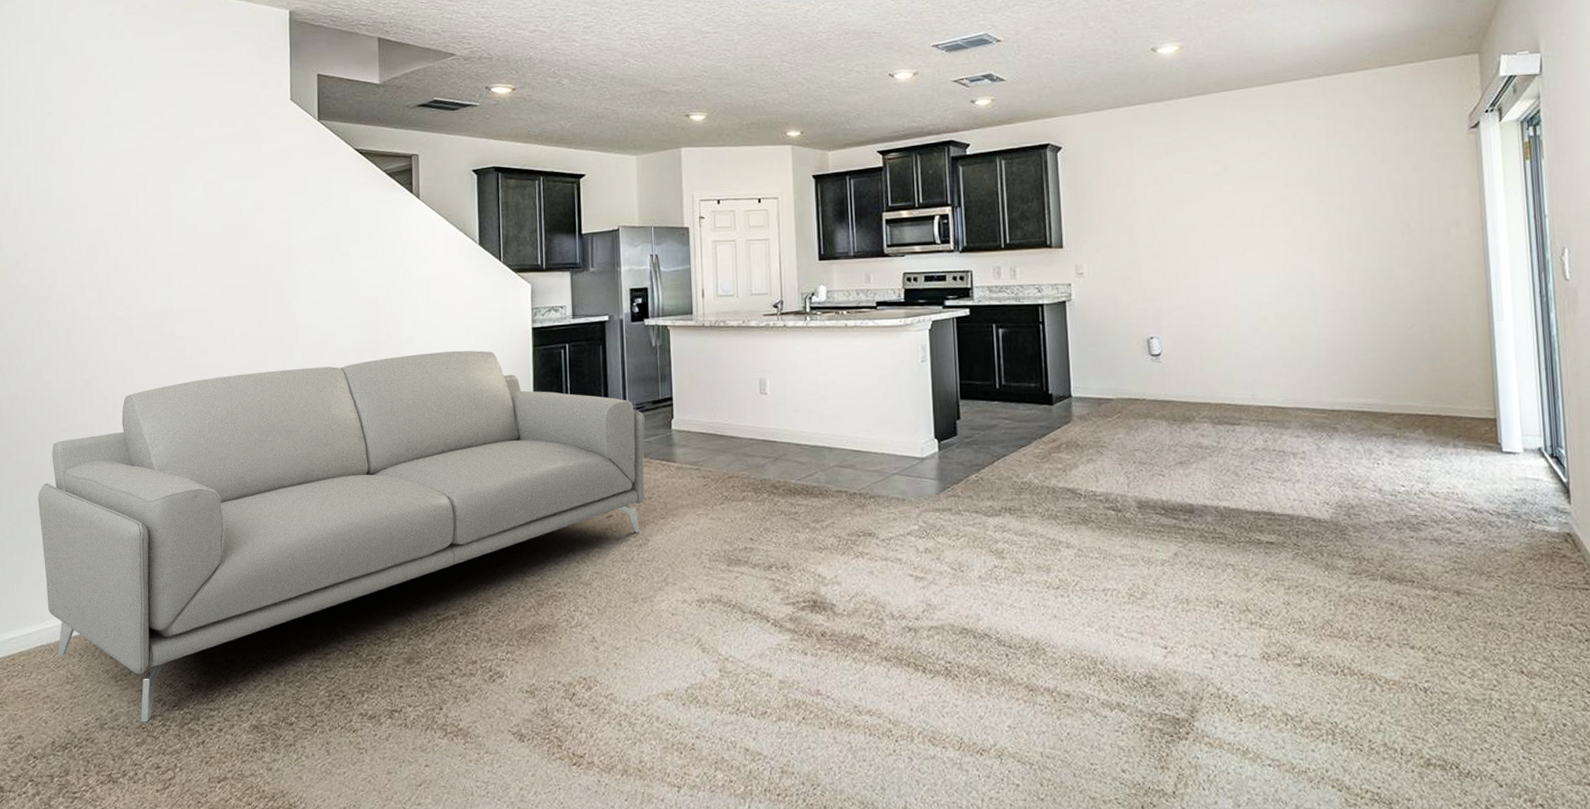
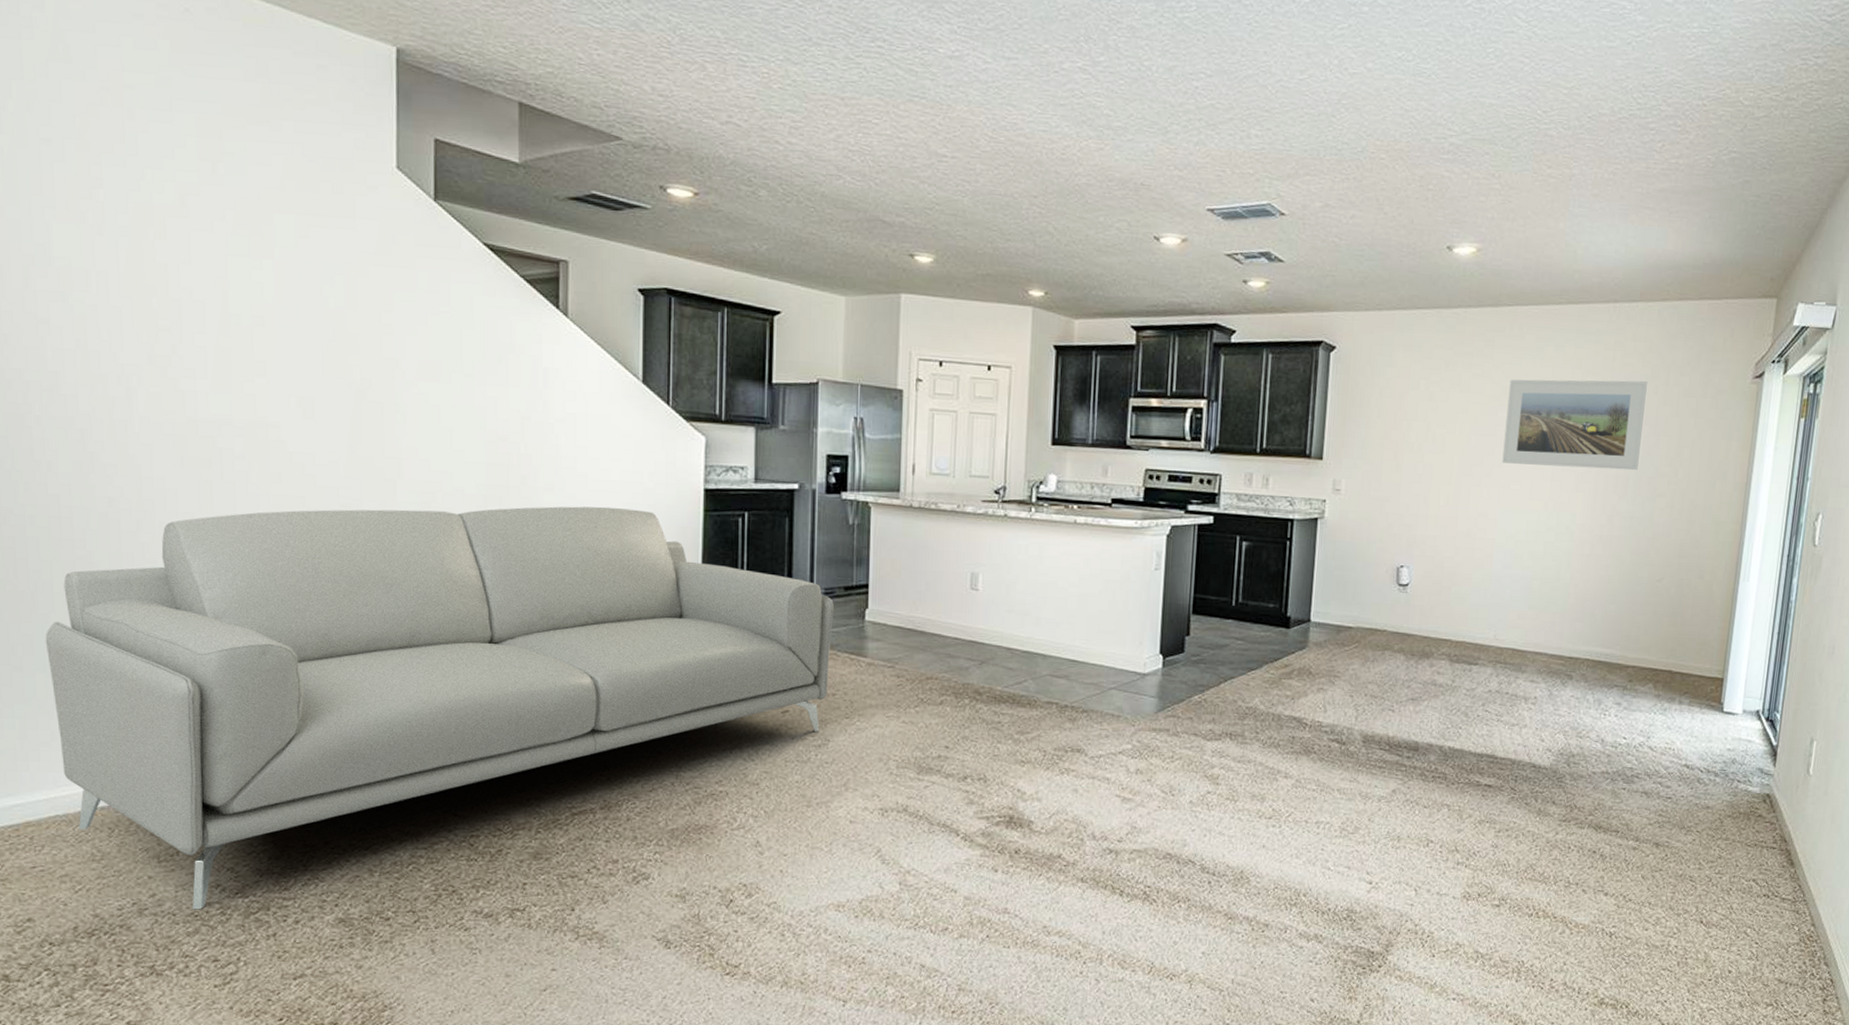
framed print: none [1229,144,1368,233] -> present [1502,379,1647,471]

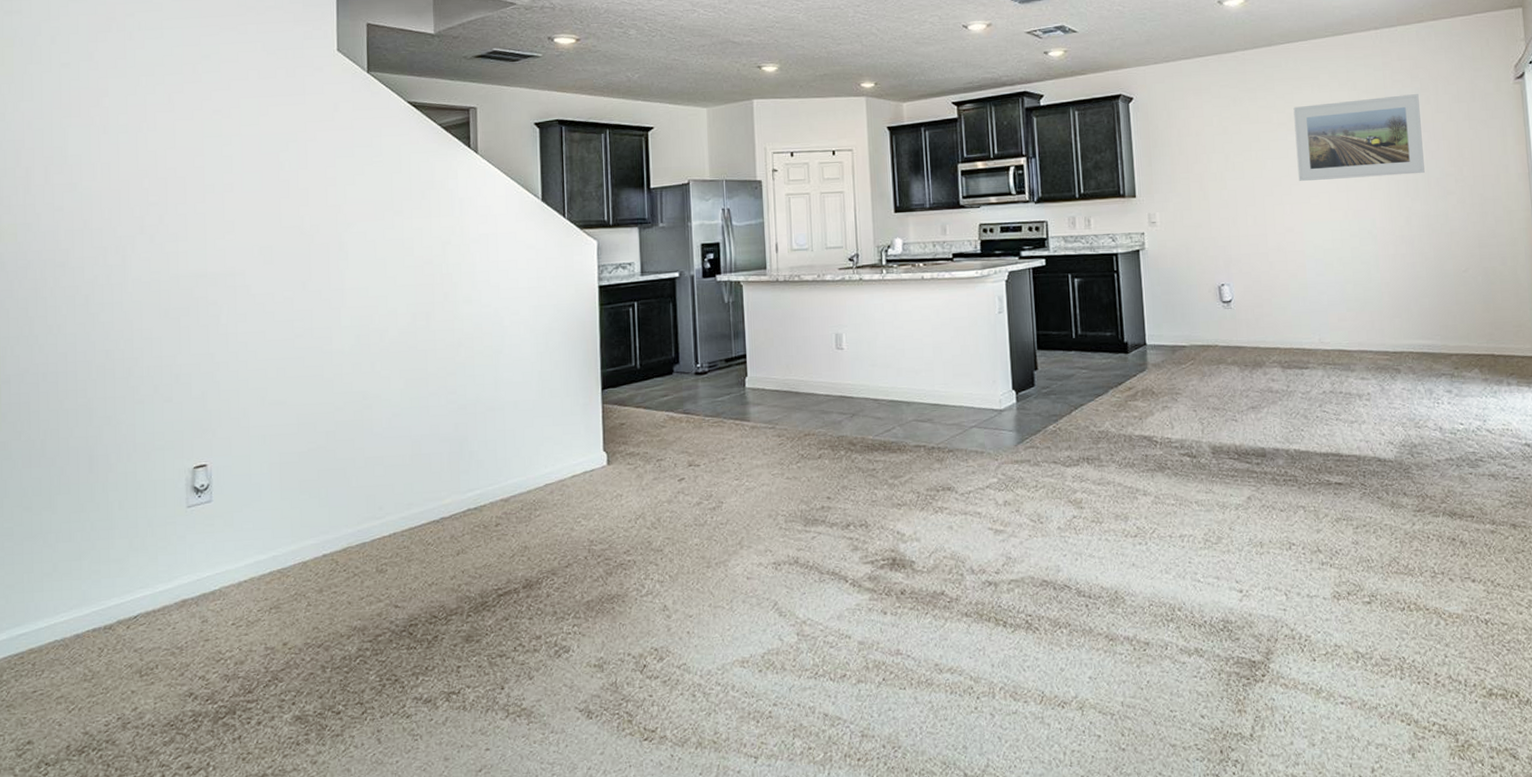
sofa: present [45,506,834,910] -> none [51,310,718,720]

